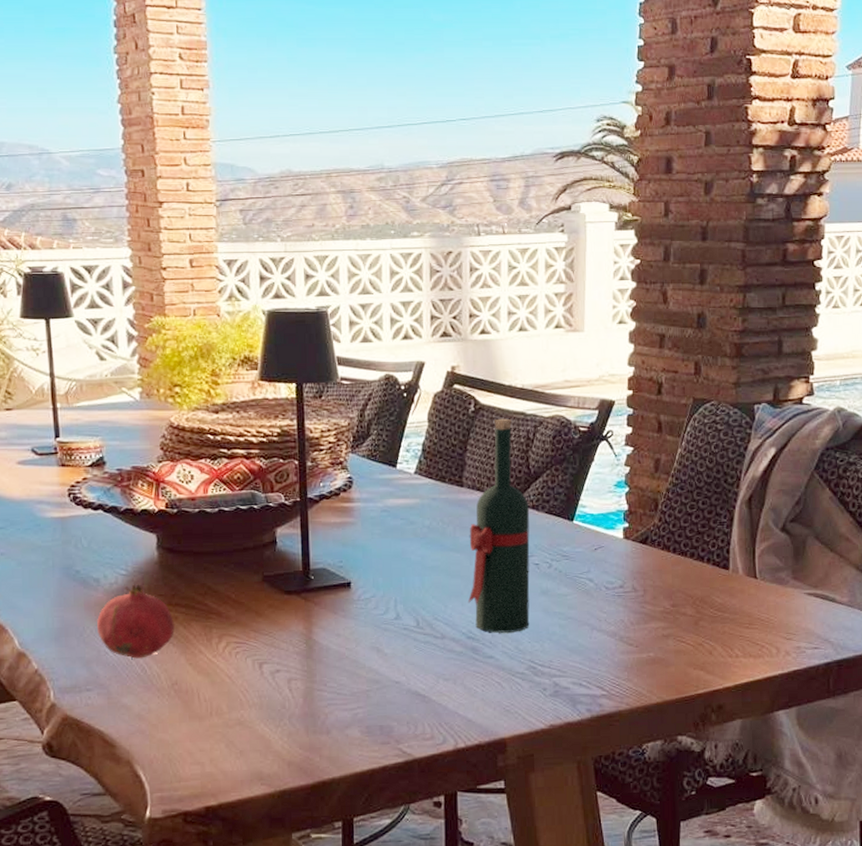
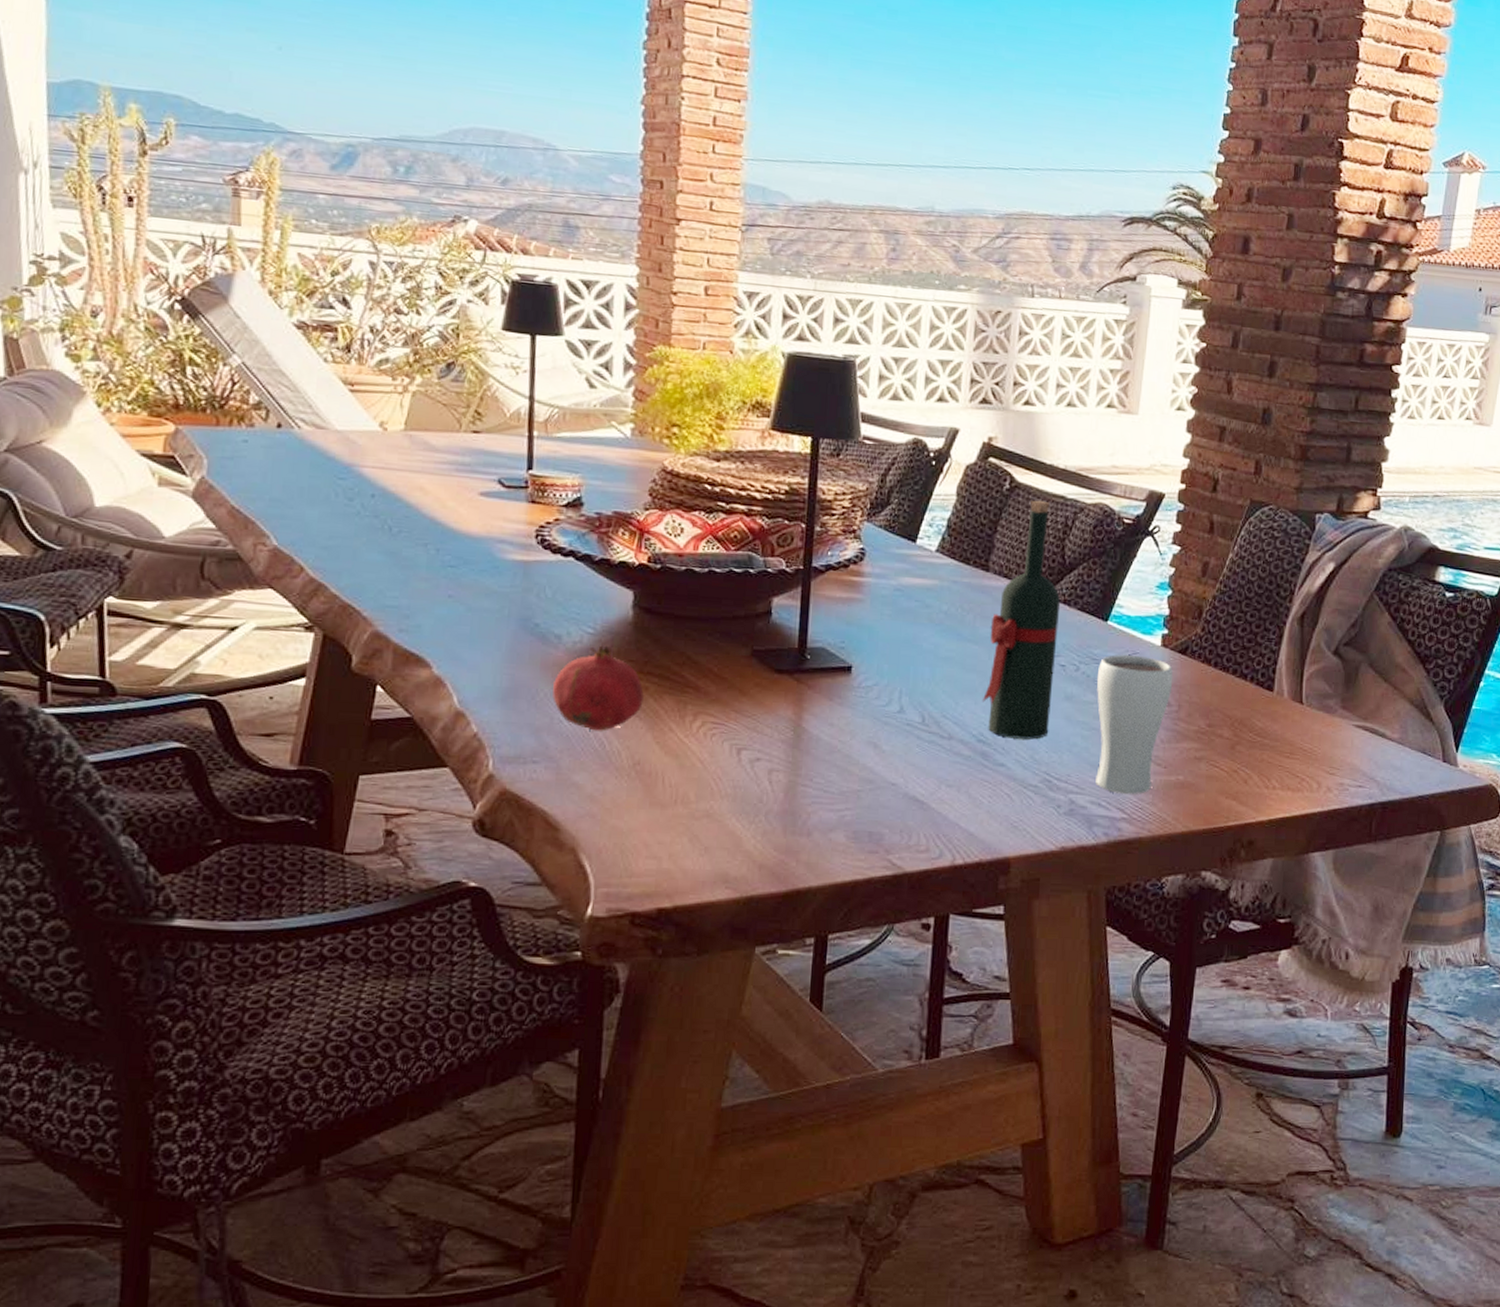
drinking glass: none [568,549,637,673] -> present [1096,655,1173,794]

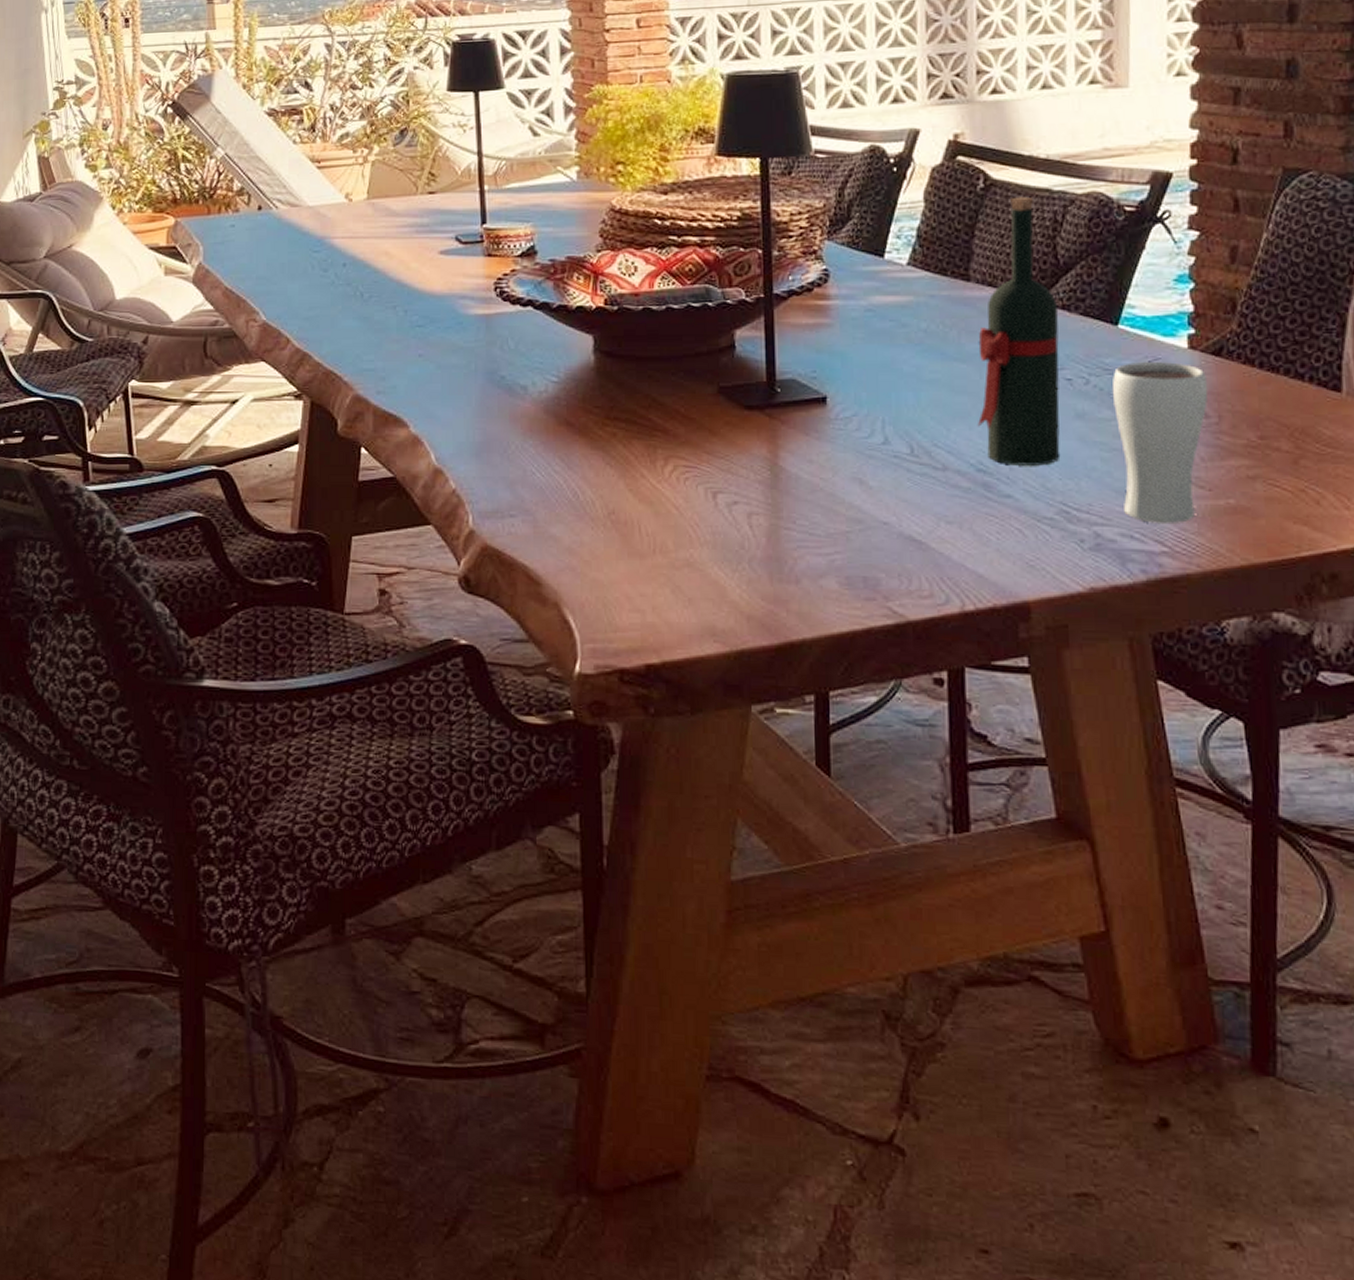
fruit: present [553,645,644,731] -> none [524,393,612,481]

